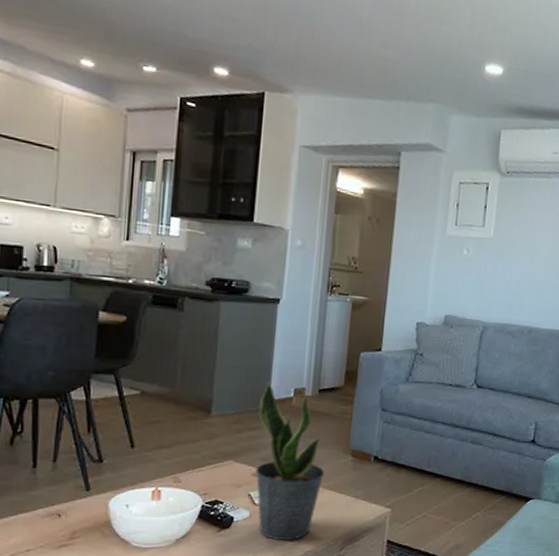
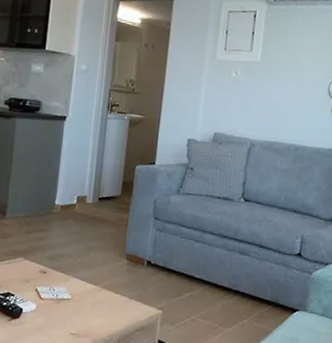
potted plant: present [255,382,324,541] -> none [42,189,102,334]

